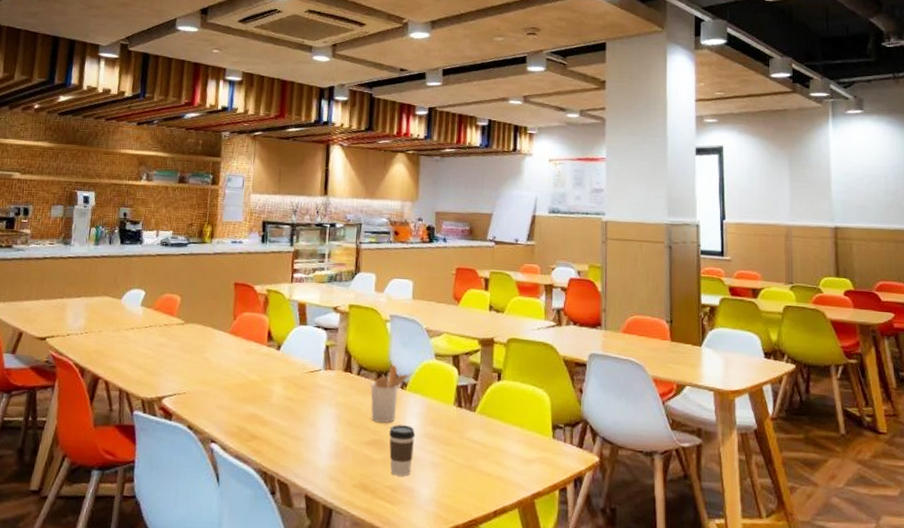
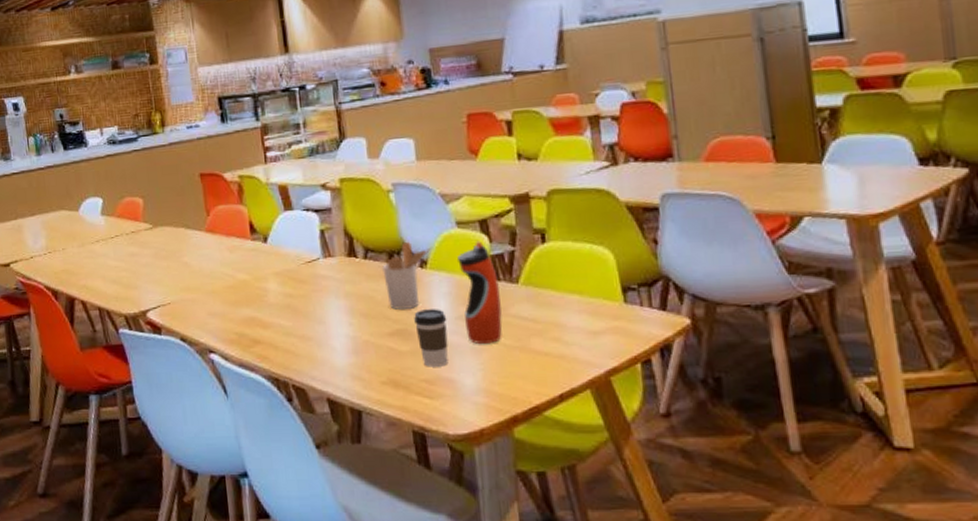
water bottle: none [429,372,460,460] -> present [457,241,502,344]

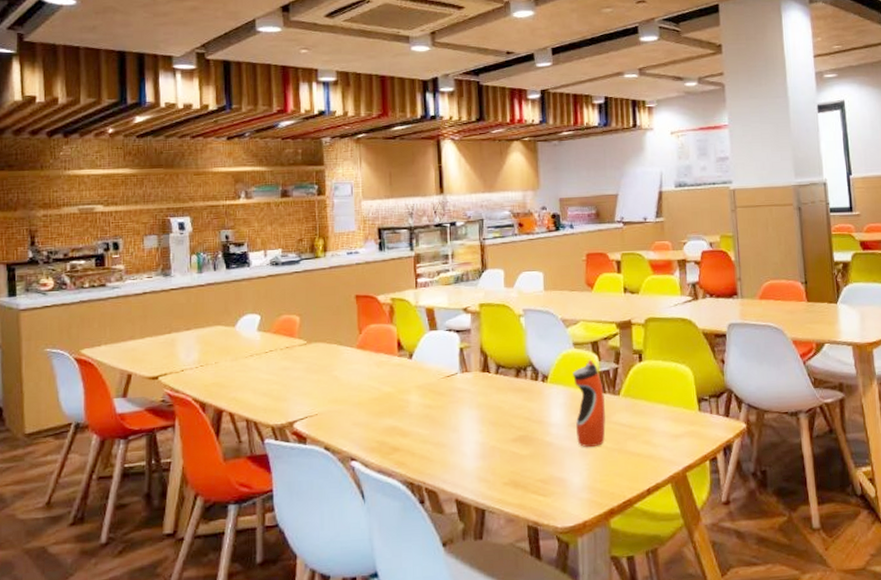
utensil holder: present [382,241,431,309] -> none [511,359,552,418]
coffee cup: present [414,309,449,367] -> none [534,417,562,469]

